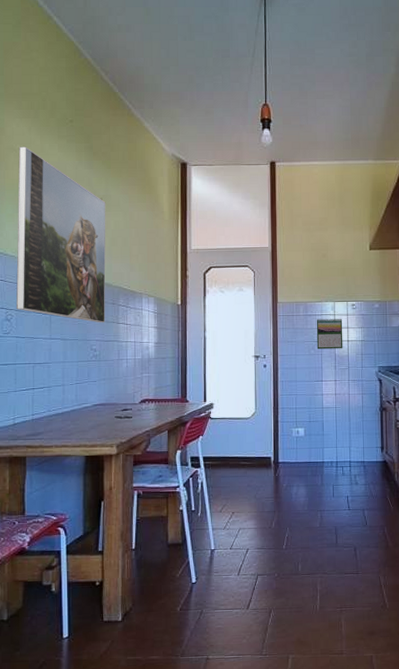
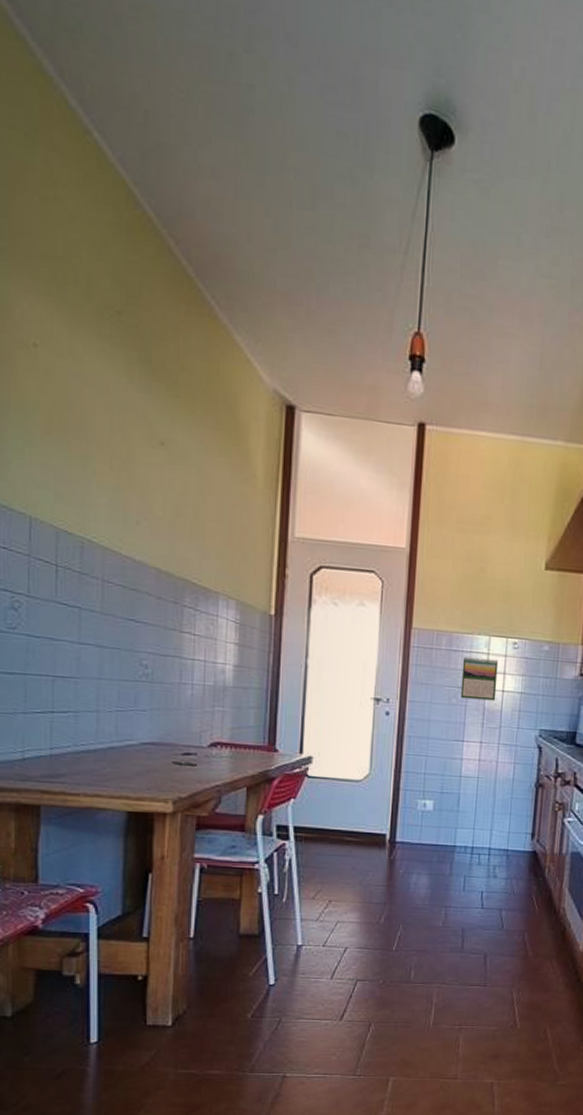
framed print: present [16,146,106,323] -> none [28,341,169,630]

